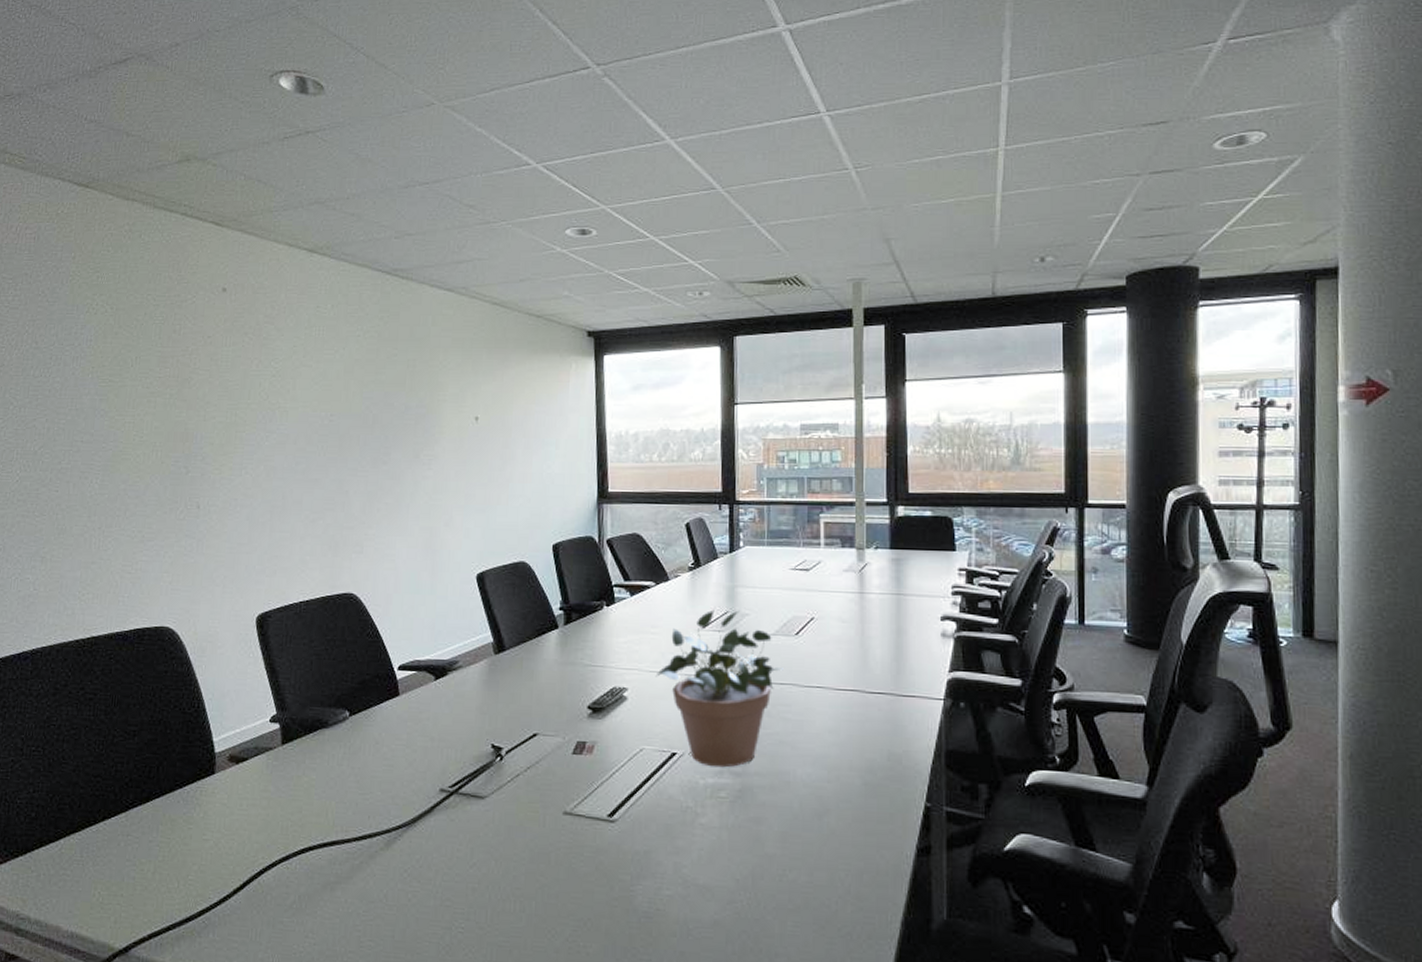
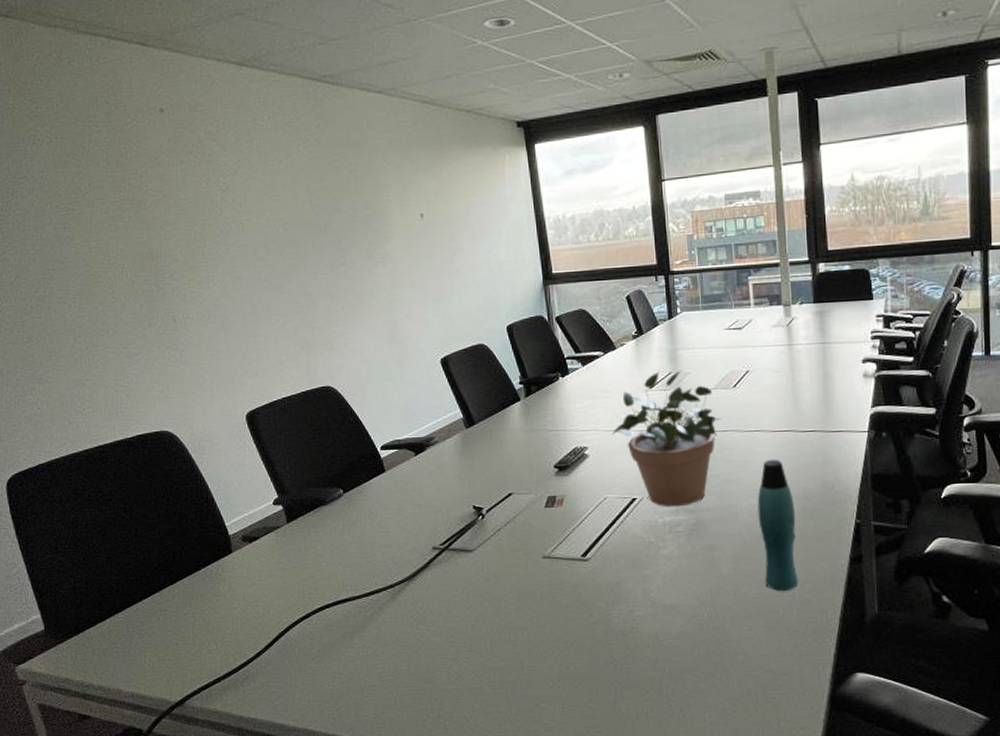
bottle: none [813,721,857,882] -> present [757,459,799,591]

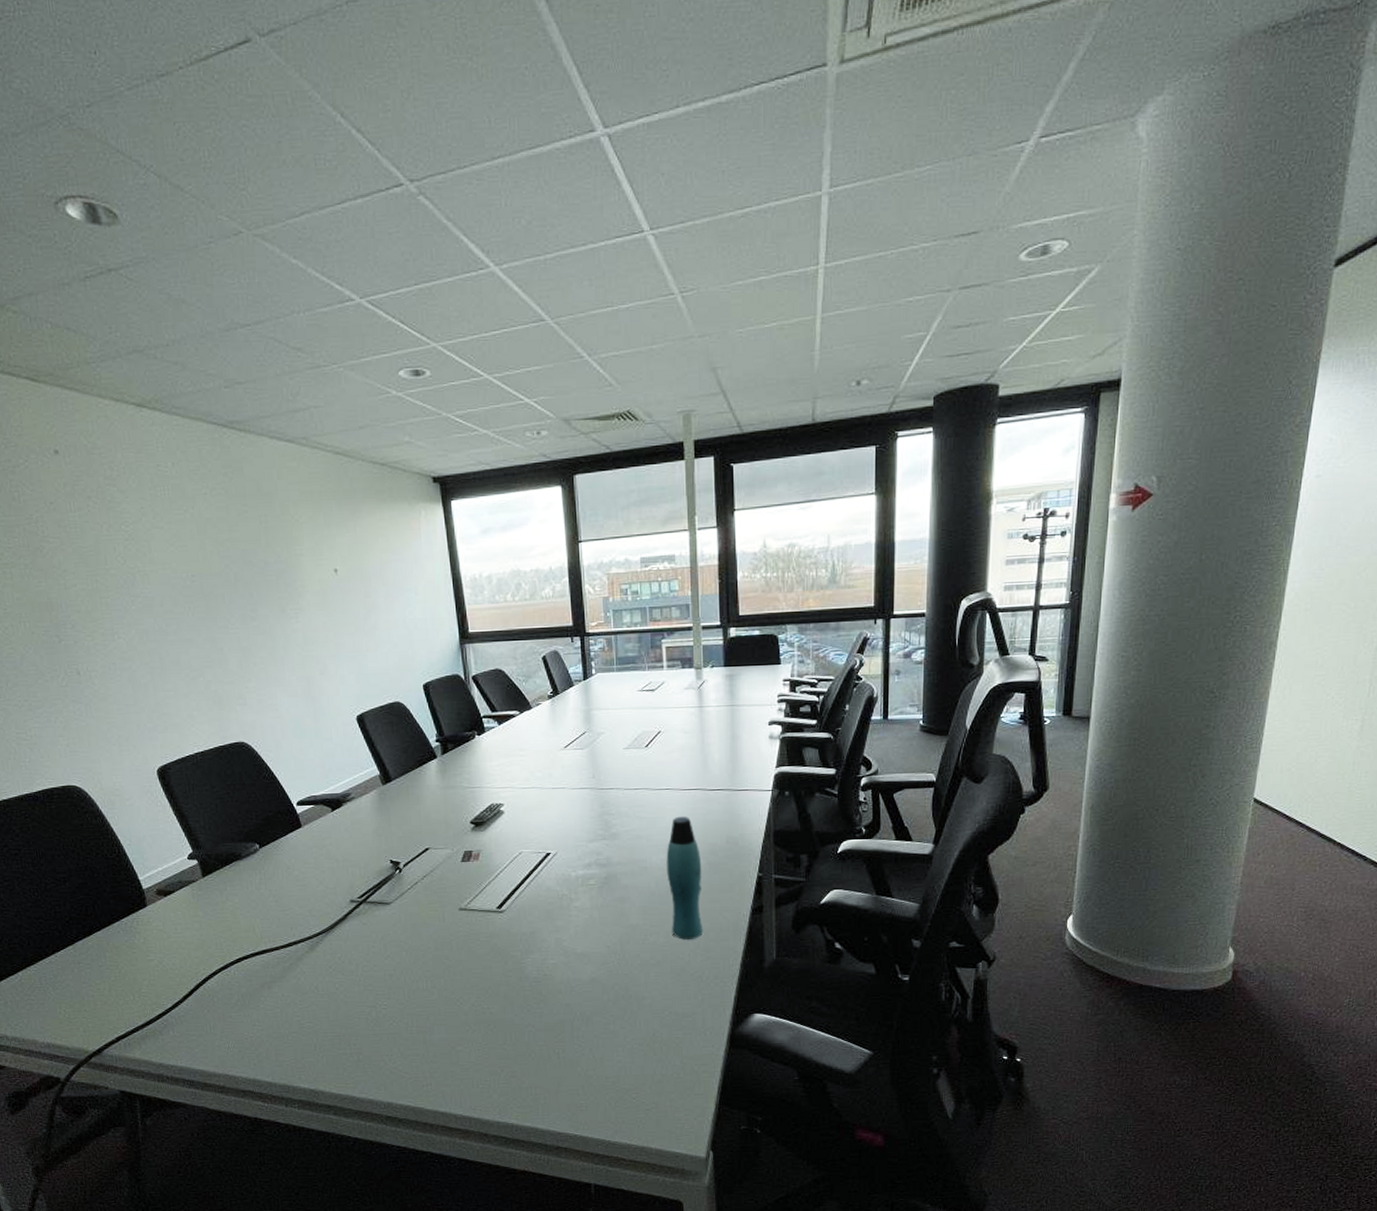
potted plant: present [611,370,725,507] -> none [527,730,637,862]

